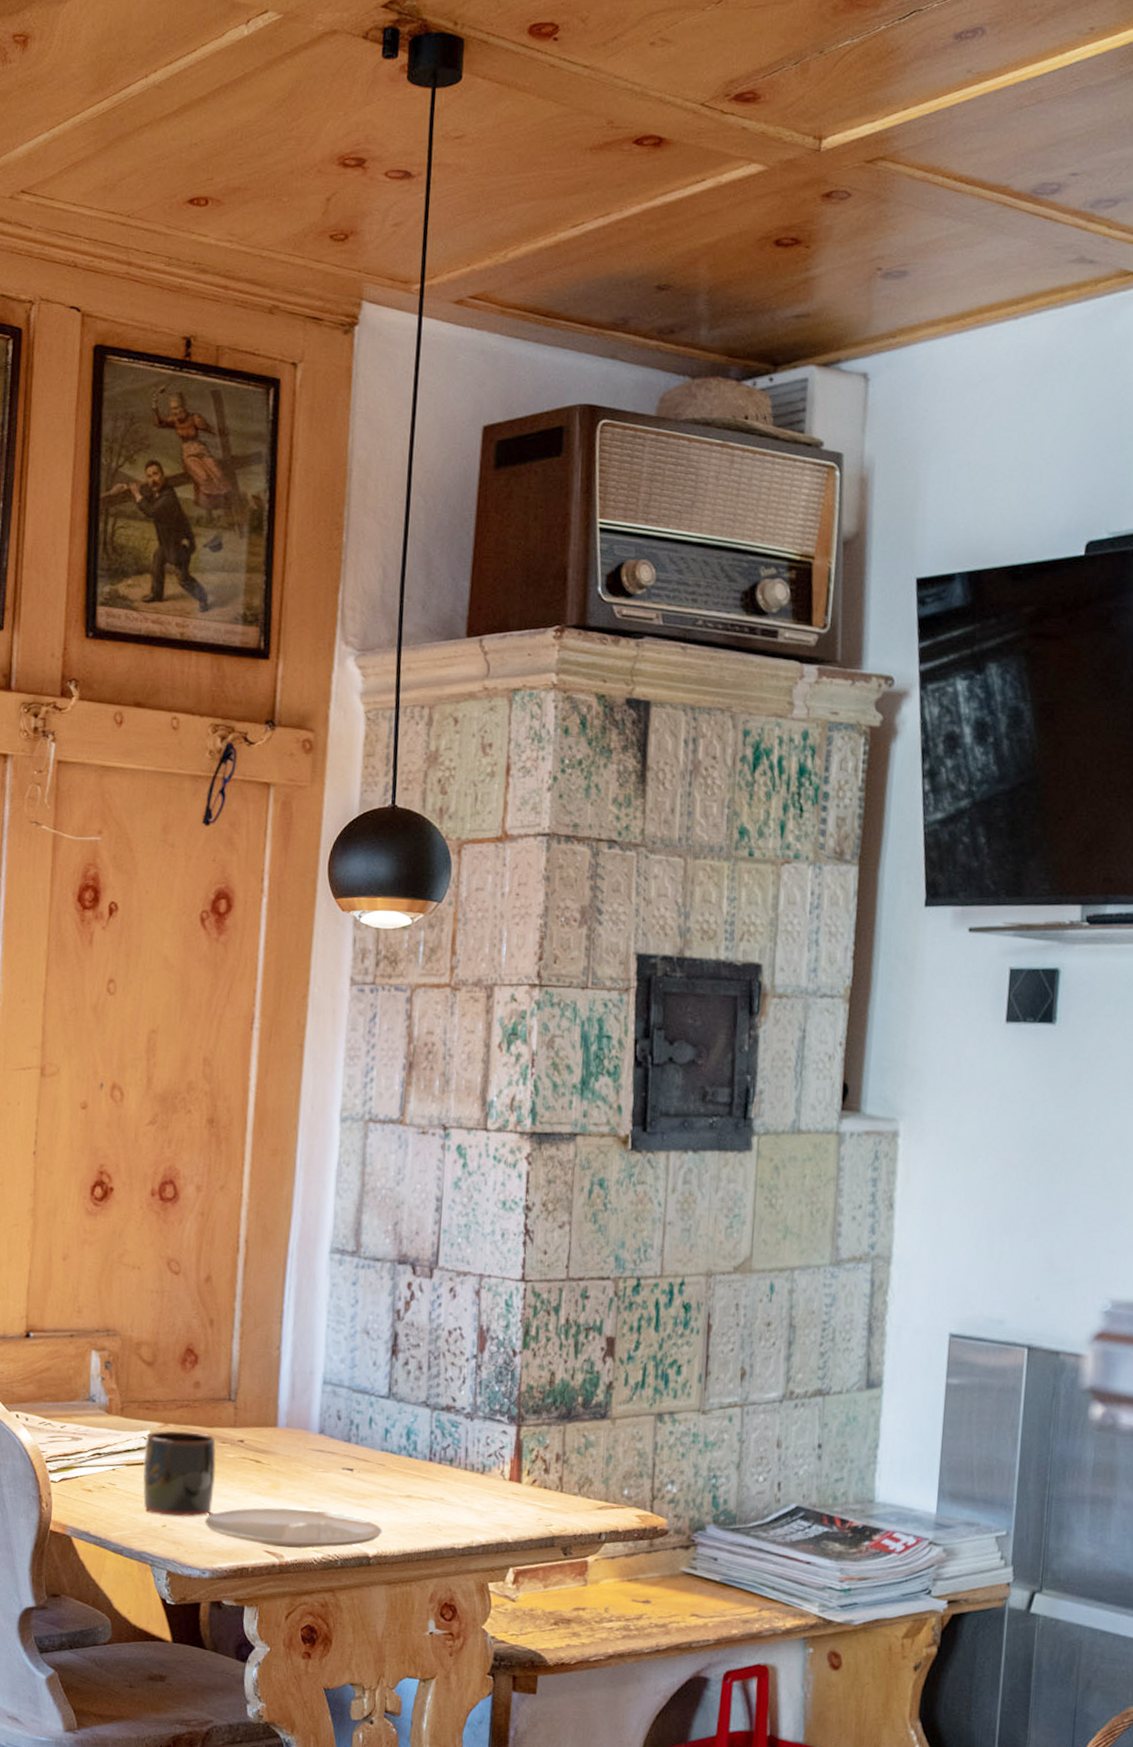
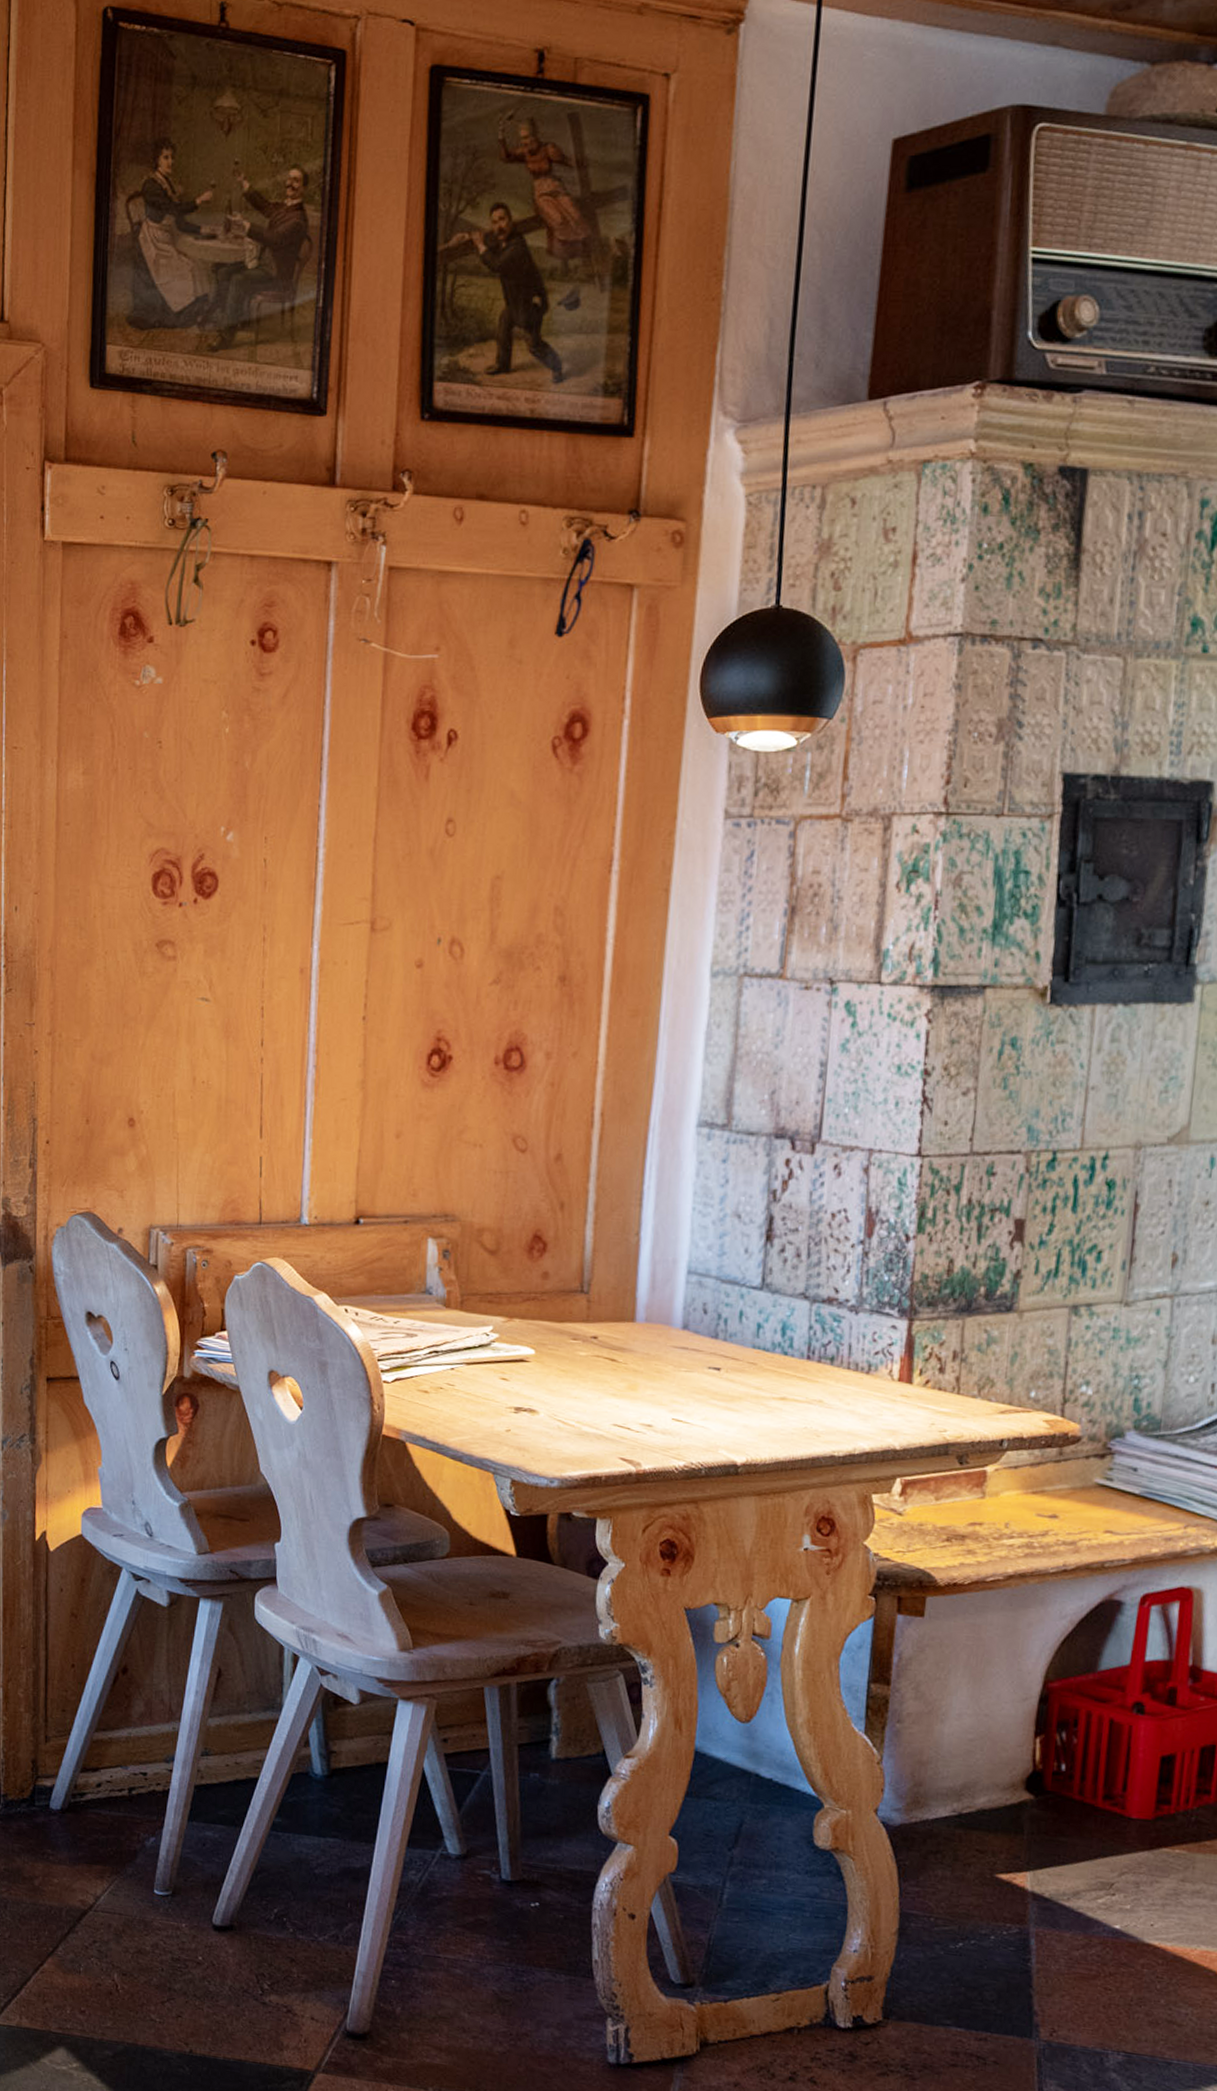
mug: present [142,1431,216,1516] -> none [484,1326,567,1420]
plate: present [205,1508,383,1549] -> none [553,1411,753,1456]

